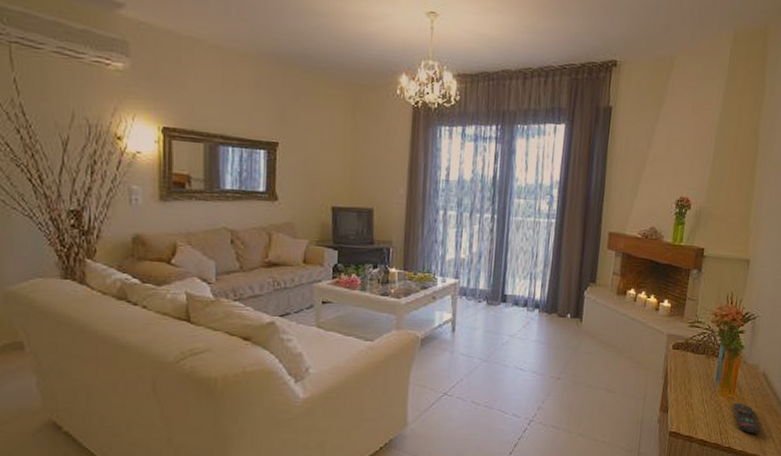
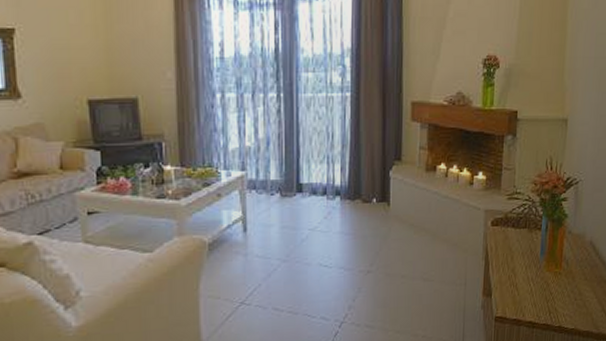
remote control: present [733,402,759,434] -> none [561,277,590,309]

